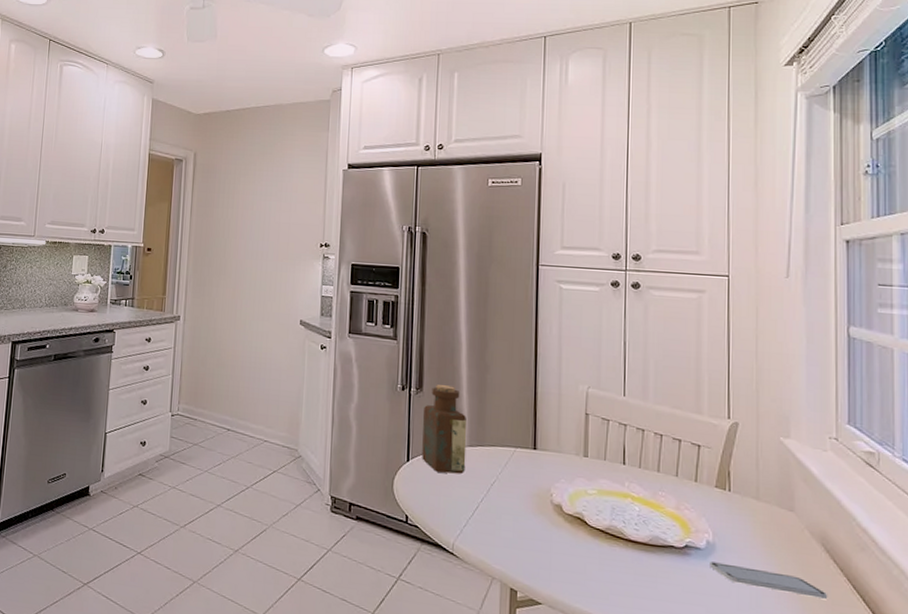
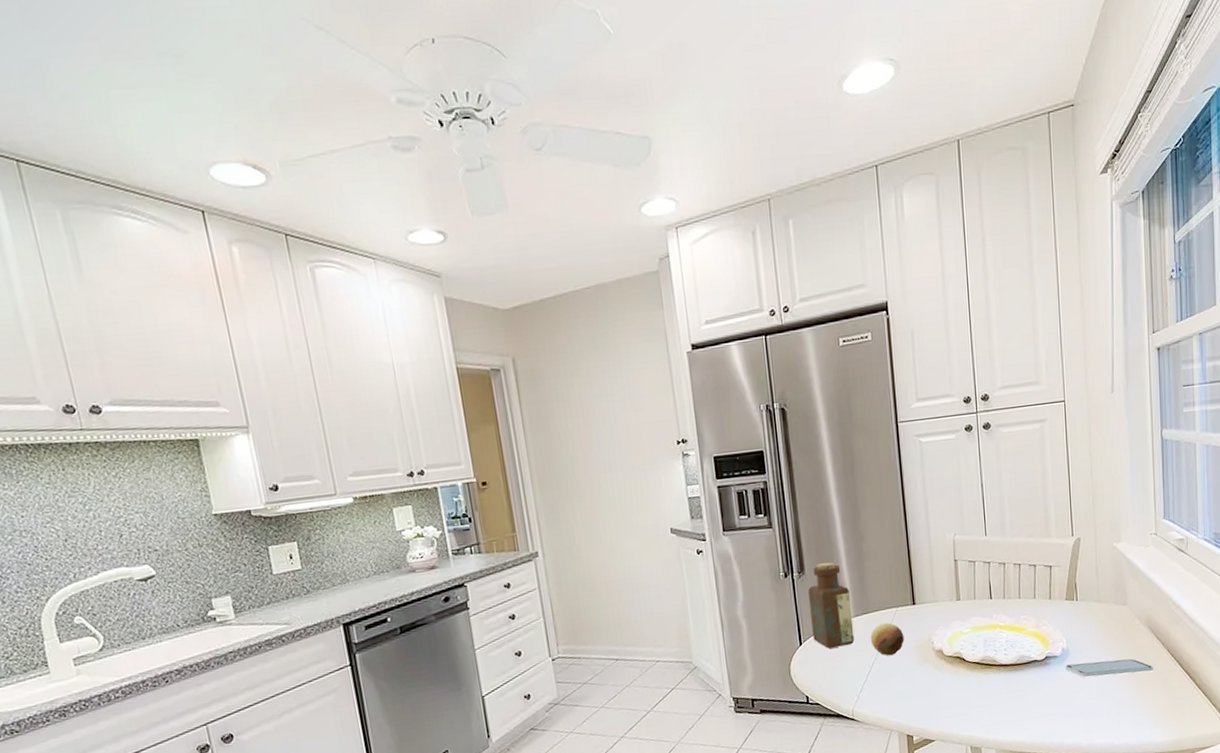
fruit: none [482,460,520,497] -> present [870,622,905,656]

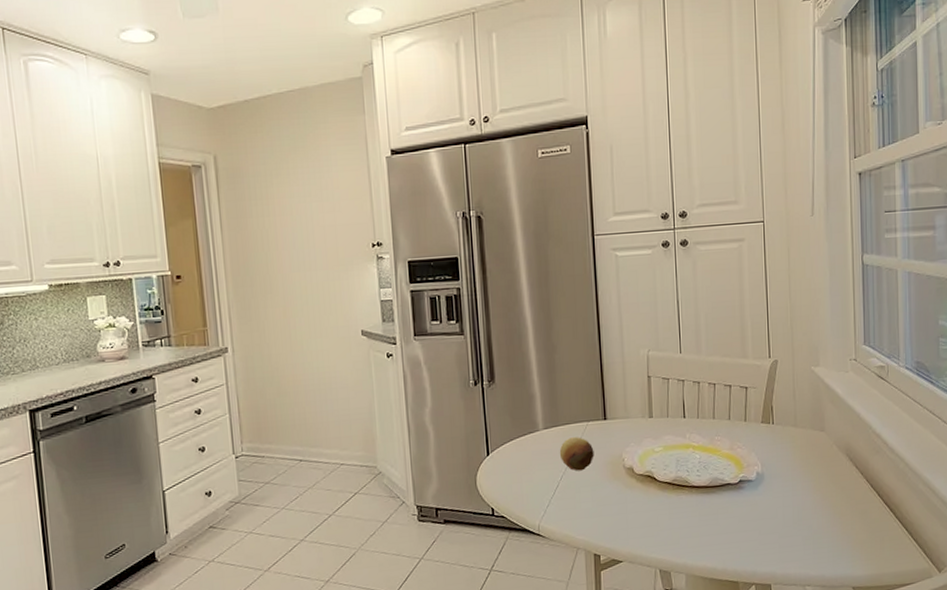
bottle: present [807,562,855,649] -> none [497,372,543,460]
smartphone: present [1065,658,1154,678] -> none [760,487,853,504]

